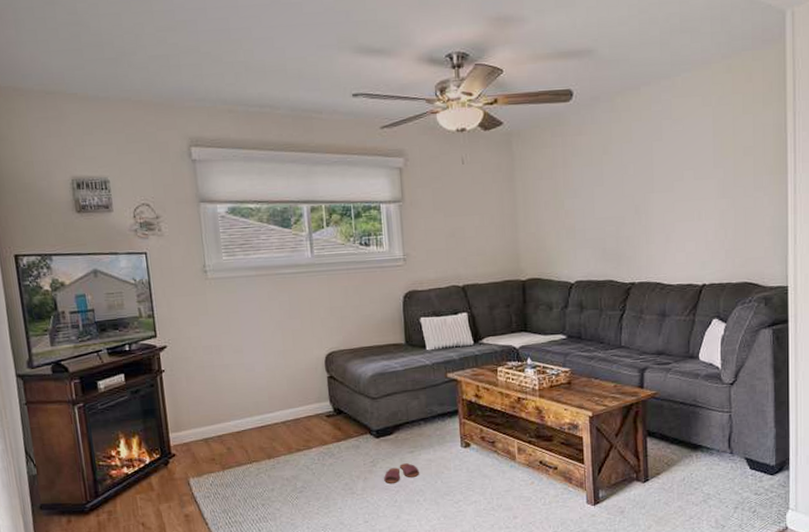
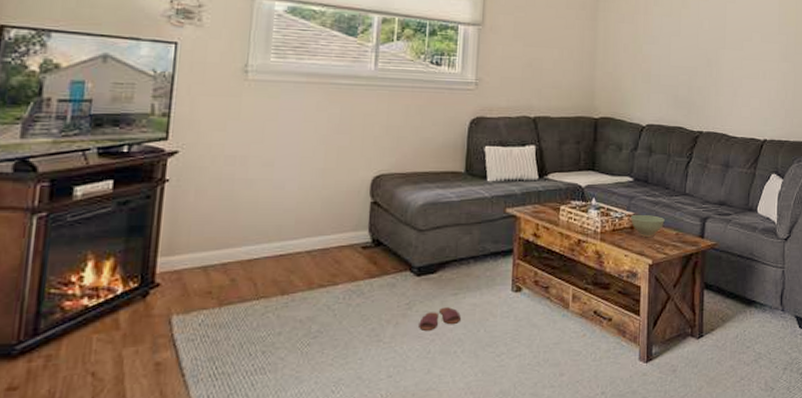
bowl: none [566,369,602,392] -> present [630,214,665,238]

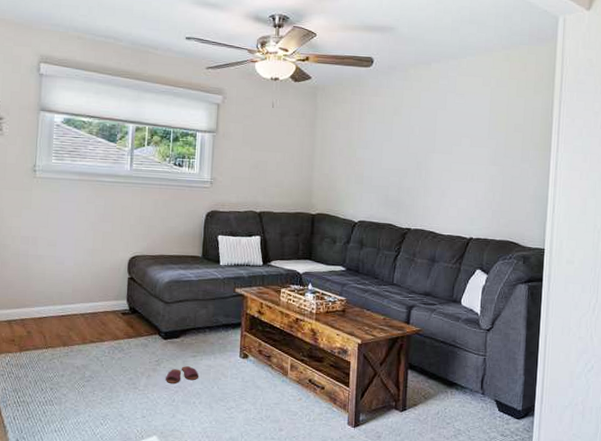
bowl: present [630,214,665,238] -> none [342,299,373,321]

